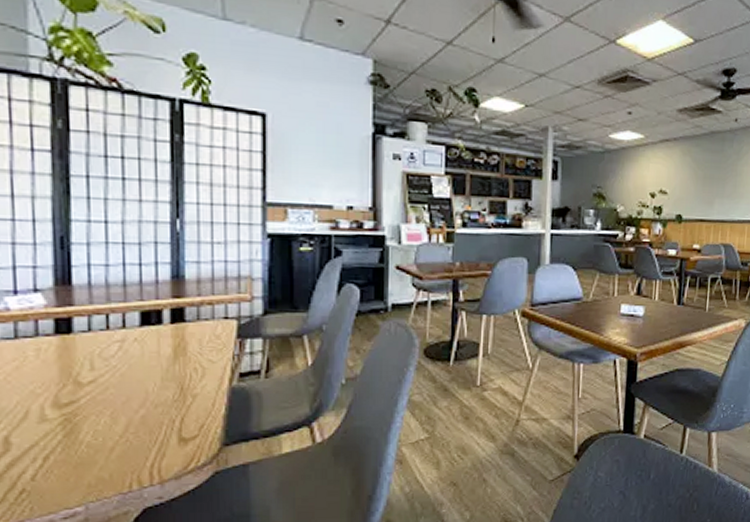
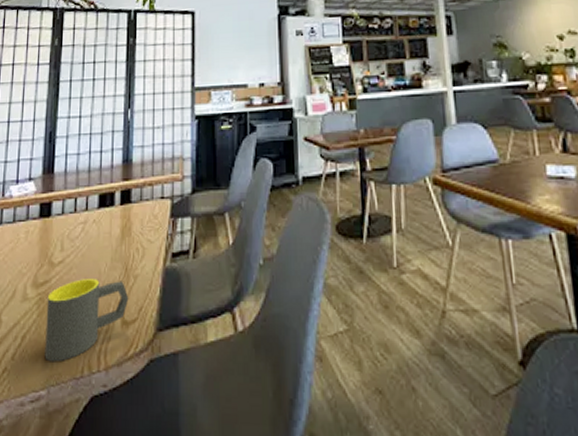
mug: none [75,399,187,480] -> present [45,279,129,362]

